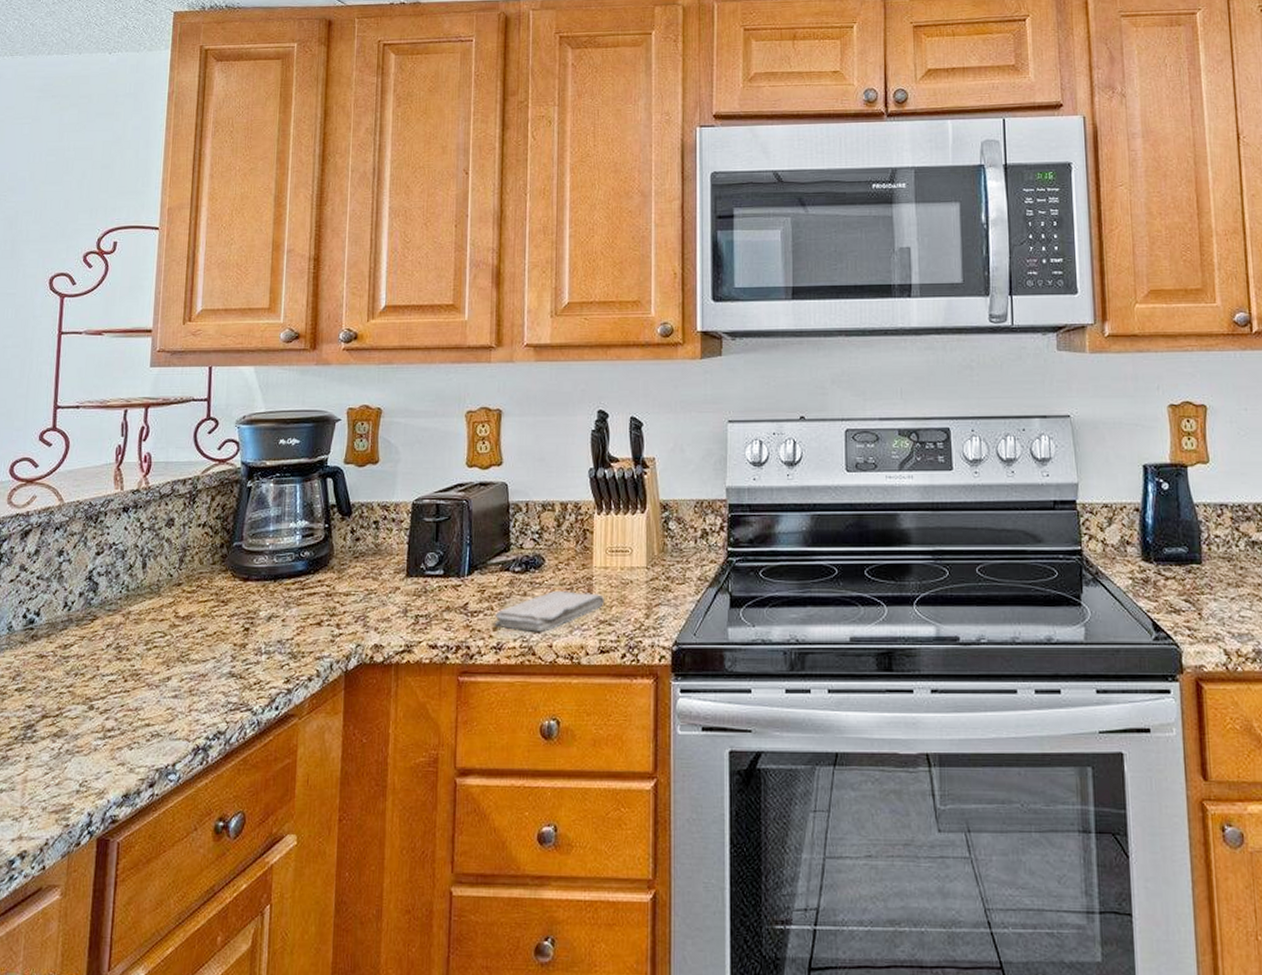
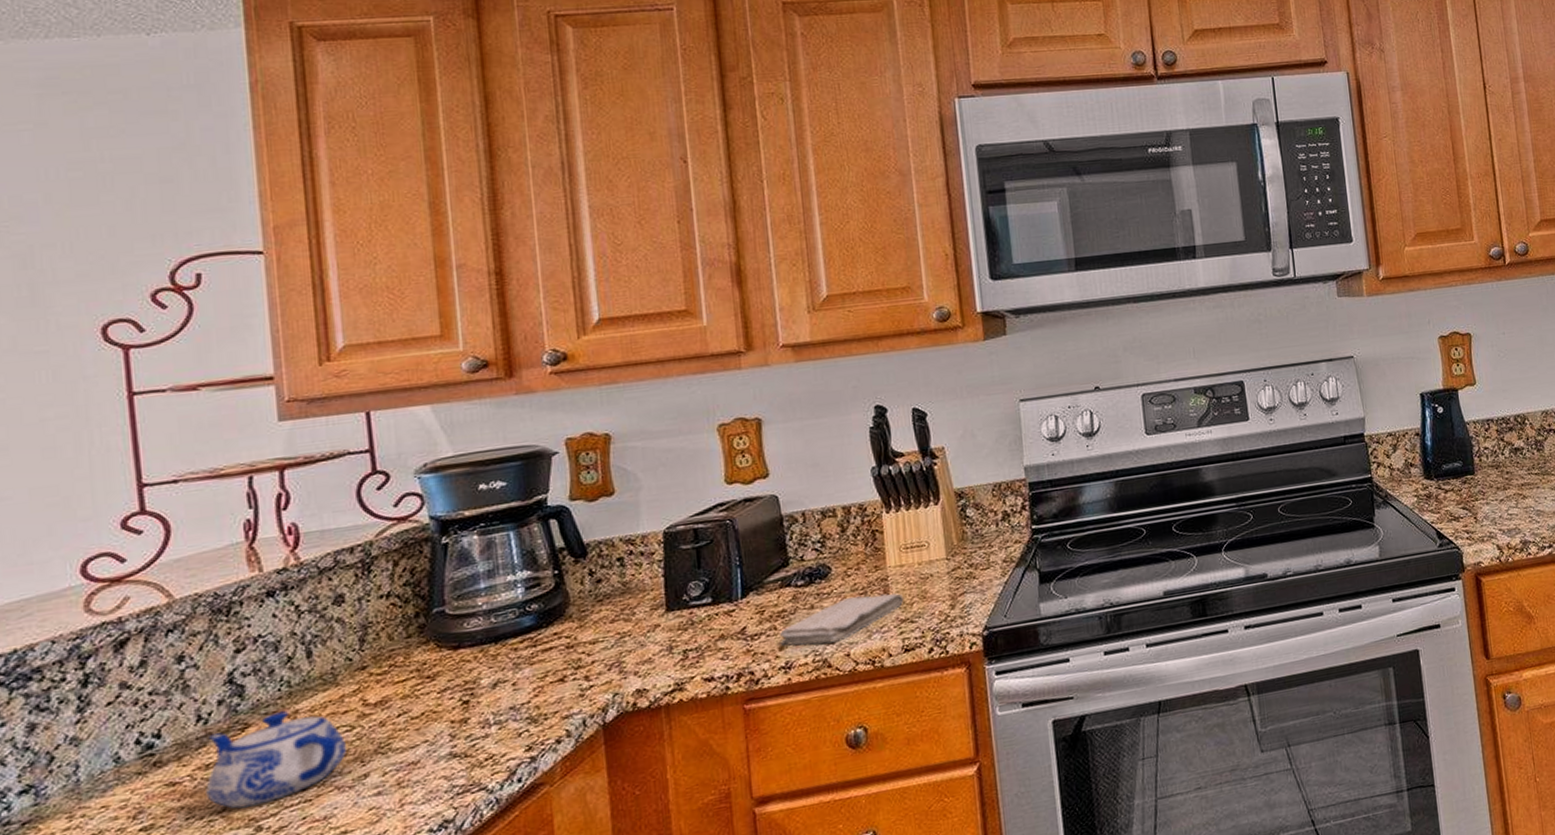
teapot: none [61,609,159,687] -> present [205,710,348,809]

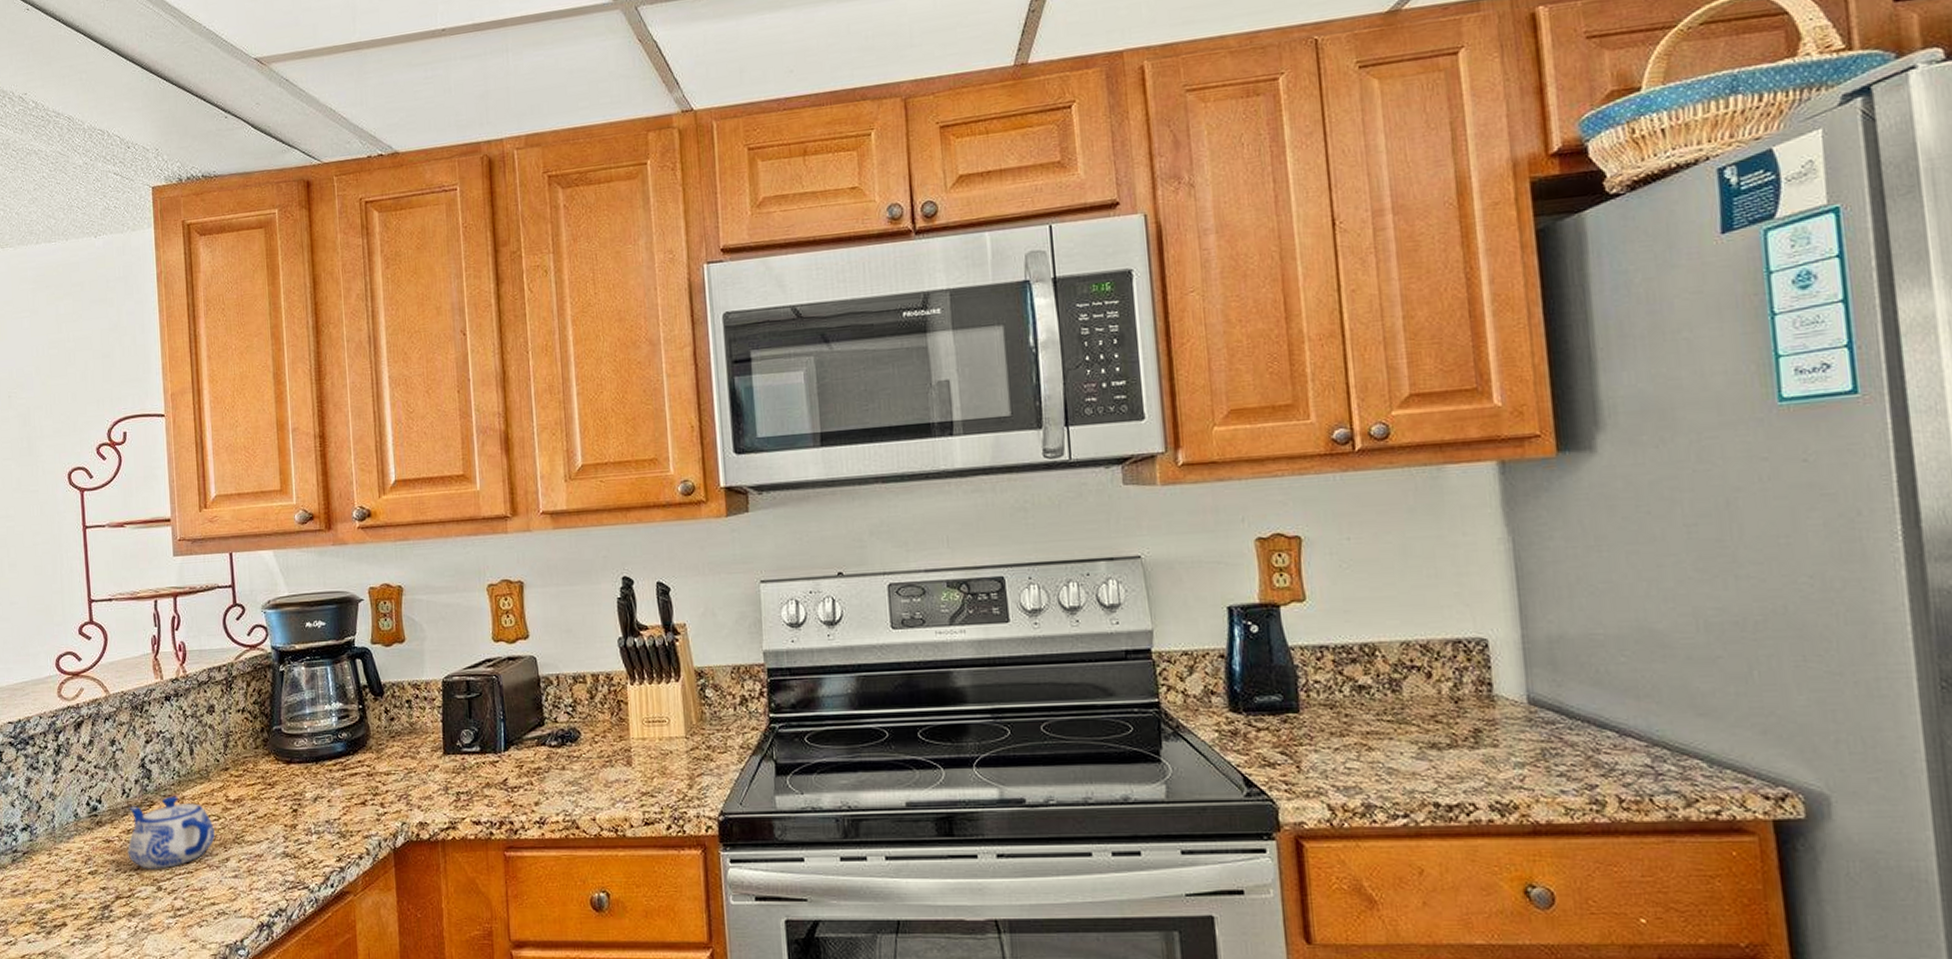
washcloth: present [779,592,904,647] -> none [535,763,645,806]

